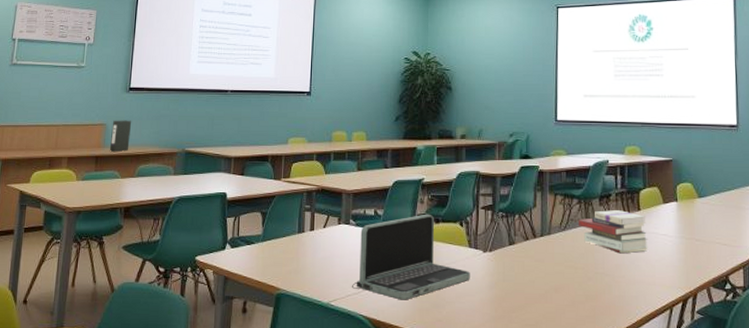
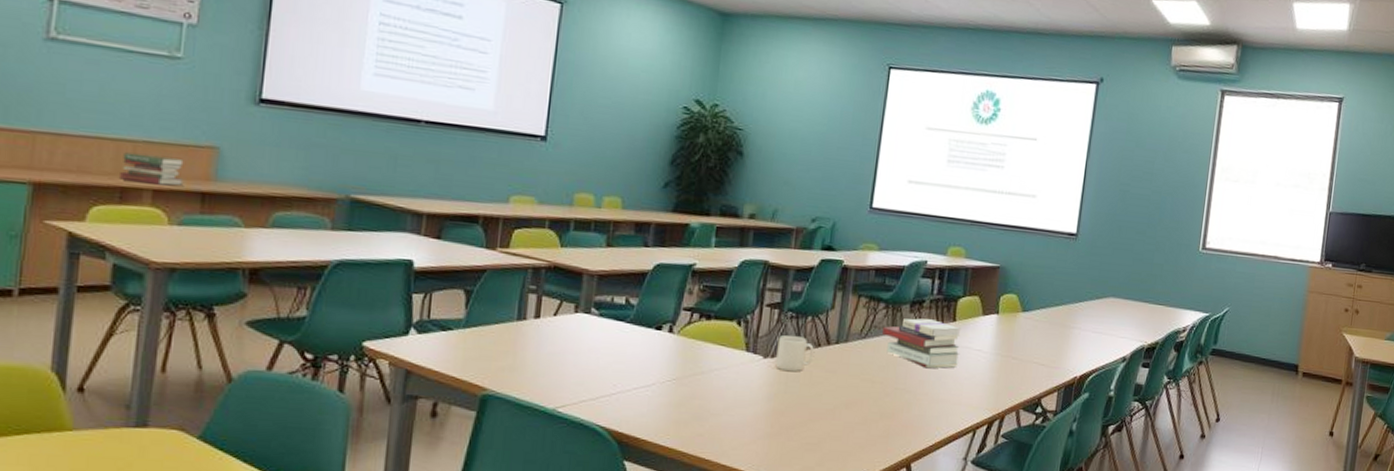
books: none [49,134,86,154] -> present [120,152,184,186]
binder: present [109,120,132,153] -> none [224,143,264,191]
laptop: present [352,214,470,300] -> none [588,307,745,410]
mug: none [494,231,523,263] -> present [775,335,814,372]

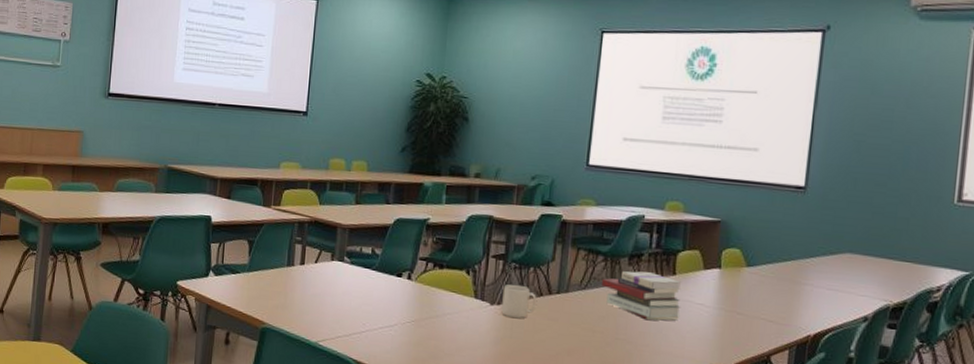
books: present [120,152,184,186] -> none [24,137,62,161]

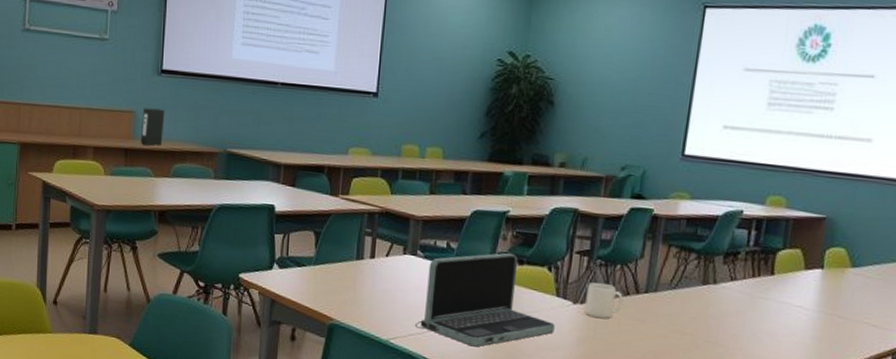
binder: none [87,127,111,164] -> present [140,107,165,147]
laptop: none [343,257,474,348] -> present [415,252,555,347]
books: present [601,271,681,321] -> none [692,270,779,324]

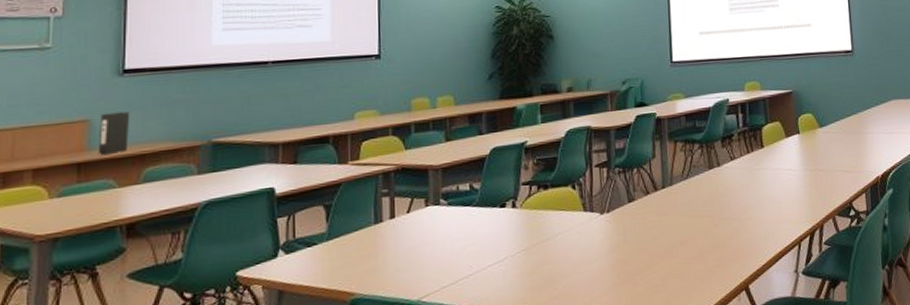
laptop: present [415,252,555,347] -> none [447,180,587,283]
mug: present [584,282,623,319] -> none [610,188,644,223]

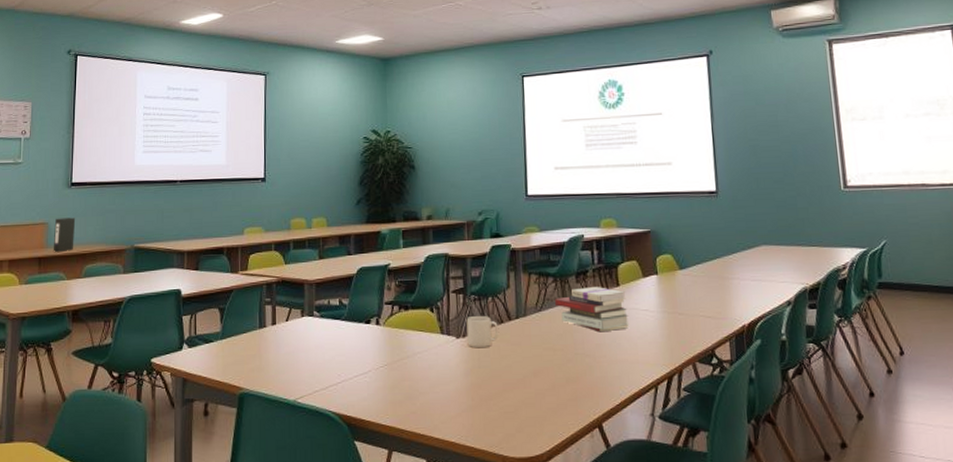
mug: none [610,188,644,223] -> present [466,315,498,349]
books: none [700,150,773,195] -> present [554,287,629,332]

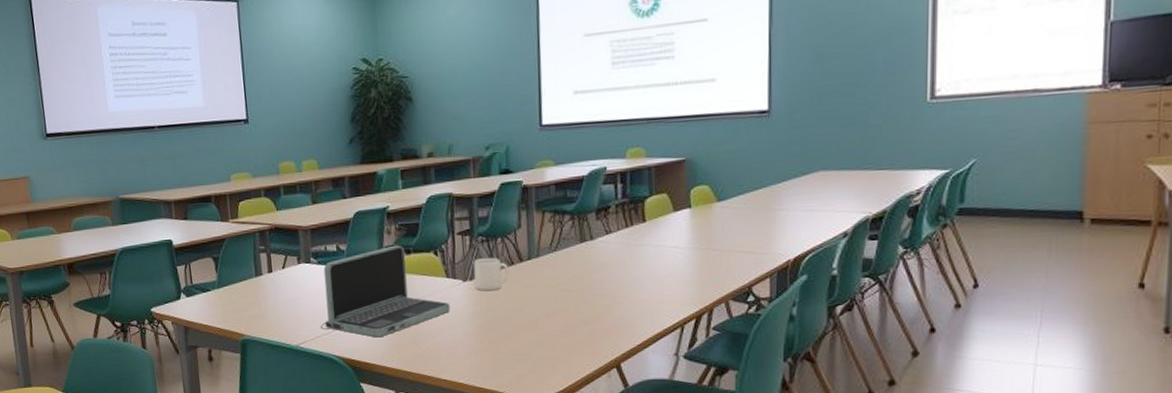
binder: present [53,217,76,253] -> none [36,170,59,207]
laptop: none [319,301,444,393] -> present [321,245,450,338]
books: present [554,287,629,332] -> none [571,223,655,272]

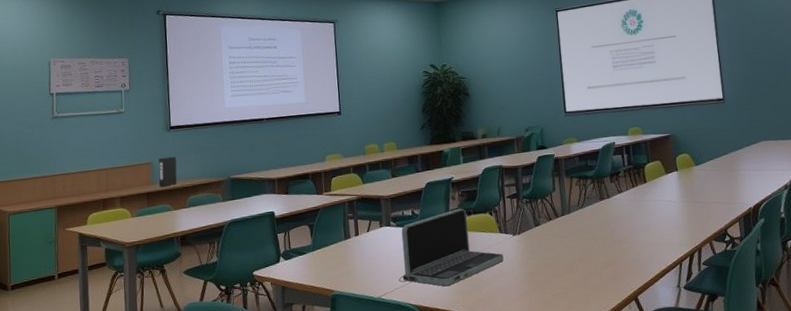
binder: none [36,170,59,207] -> present [158,156,177,188]
mug: present [473,257,509,291] -> none [520,215,548,243]

